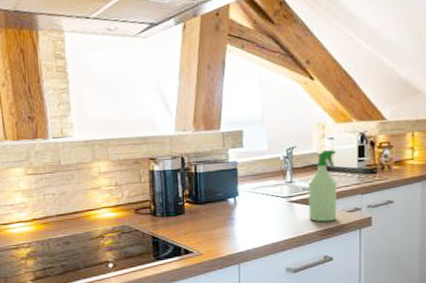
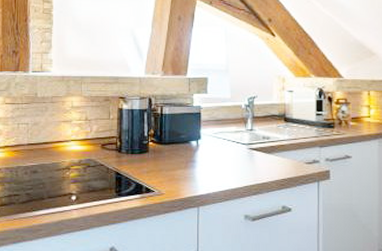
spray bottle: present [308,150,337,222] -> none [268,102,296,172]

